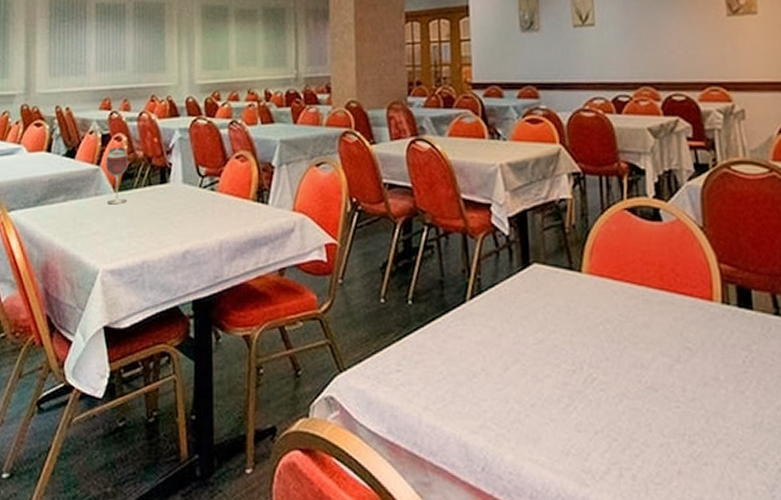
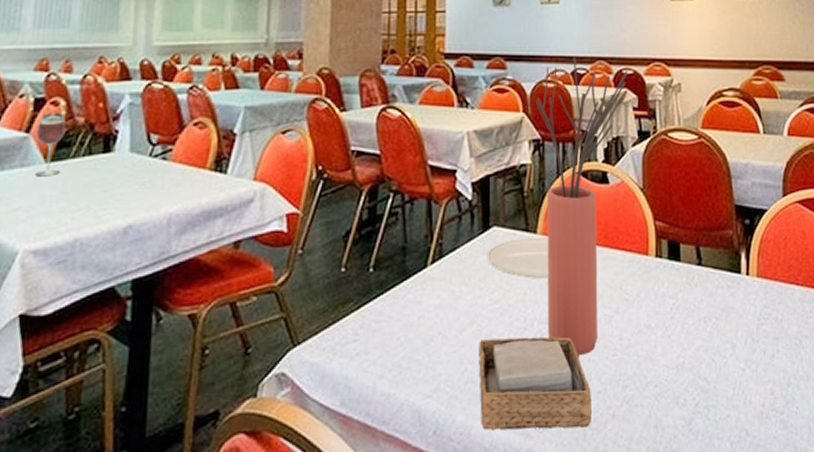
napkin holder: none [525,380,654,481] -> present [479,336,592,430]
plate: none [528,276,598,321] -> present [486,237,549,279]
vase: none [573,83,679,404] -> present [536,57,628,355]

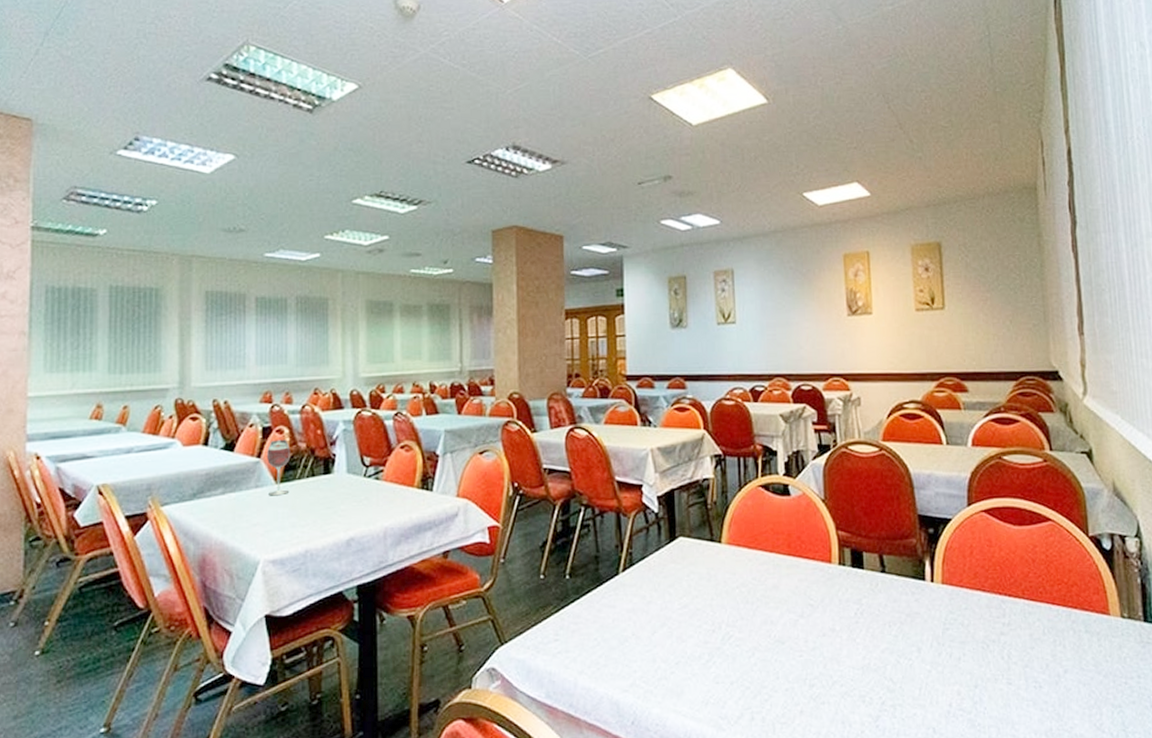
napkin holder: present [479,336,592,430] -> none [670,638,780,722]
plate: present [486,237,549,279] -> none [674,546,735,586]
vase: present [536,57,628,355] -> none [716,375,806,655]

